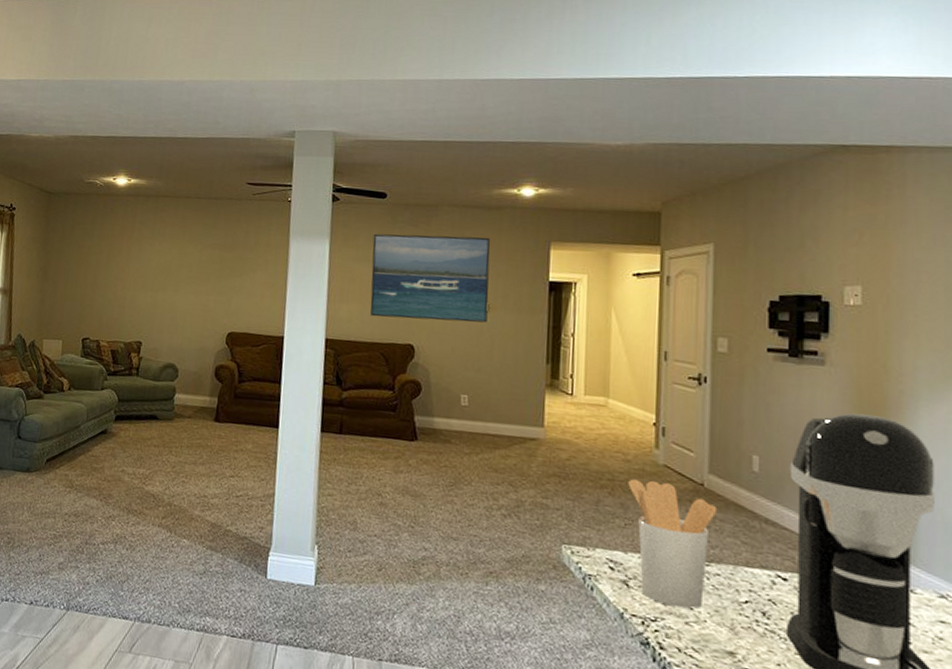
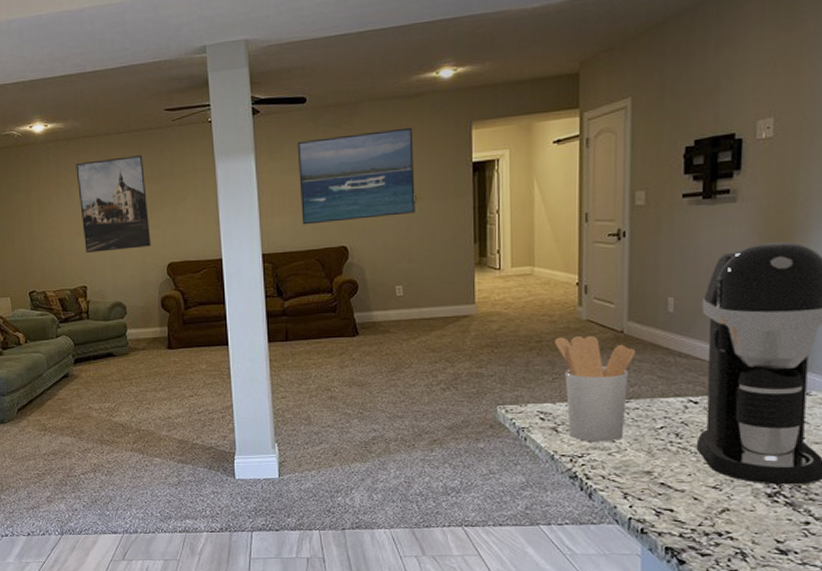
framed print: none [146,219,219,313] -> present [75,155,151,253]

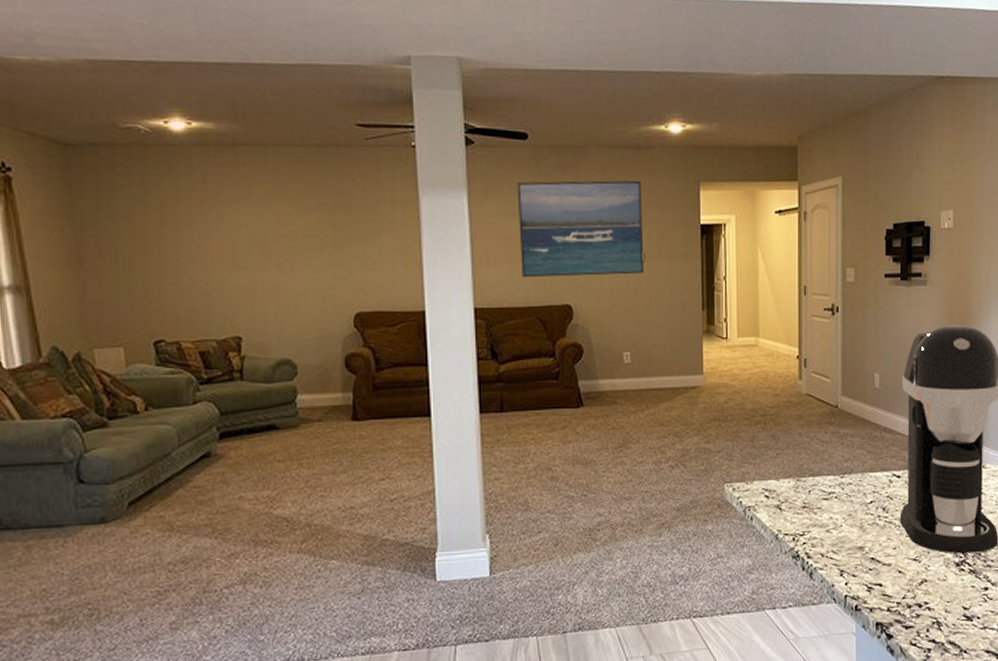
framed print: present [75,155,151,253] -> none [231,175,334,294]
utensil holder: present [555,335,636,442] -> none [778,409,849,519]

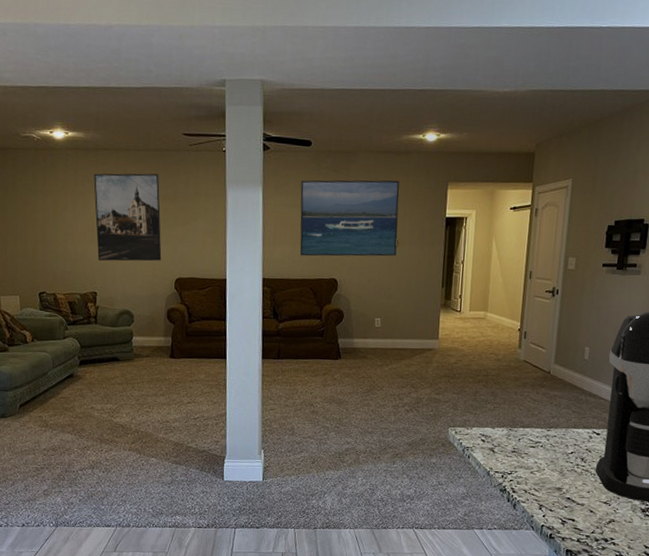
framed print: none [231,175,334,294] -> present [93,173,162,262]

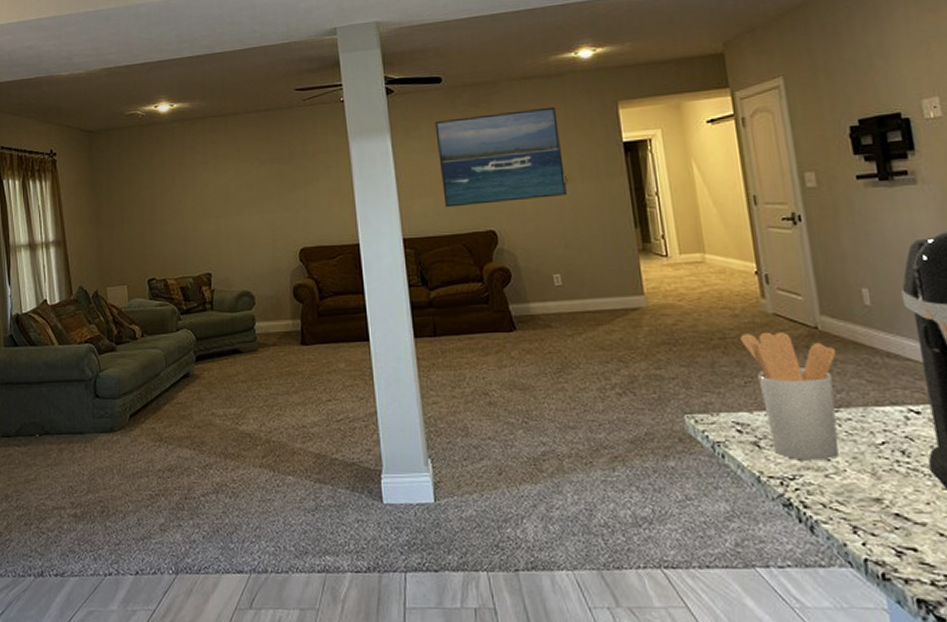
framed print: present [93,173,162,262] -> none [202,135,282,237]
utensil holder: none [498,373,558,463] -> present [740,331,839,461]

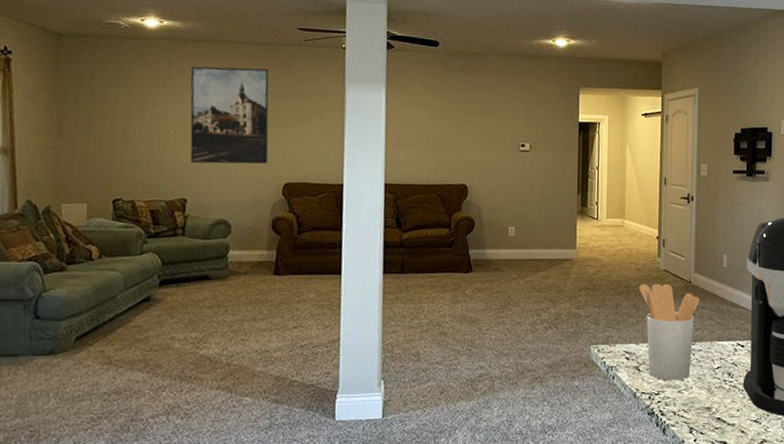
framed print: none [202,135,282,237] -> present [190,66,269,164]
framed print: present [435,106,567,208] -> none [426,80,531,161]

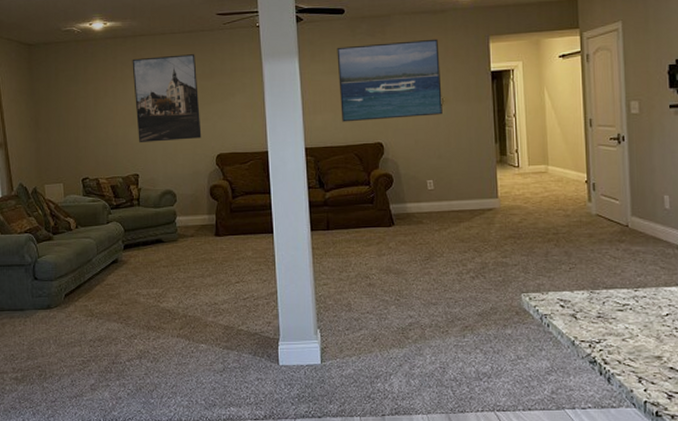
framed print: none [426,80,531,161] -> present [337,38,443,122]
utensil holder: present [639,283,700,381] -> none [569,228,641,328]

